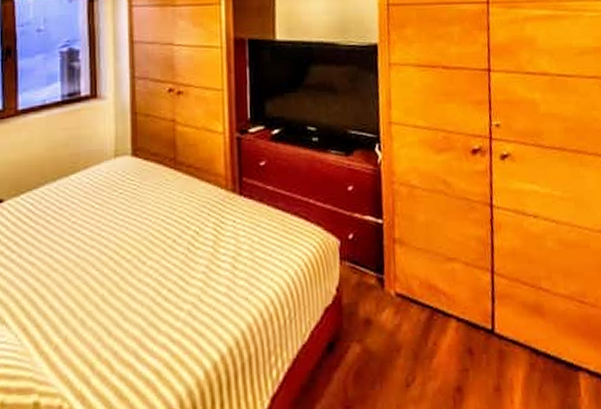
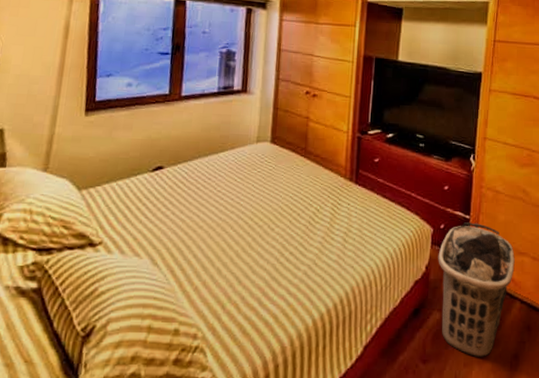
clothes hamper: none [349,227,445,396] -> present [438,222,515,357]

